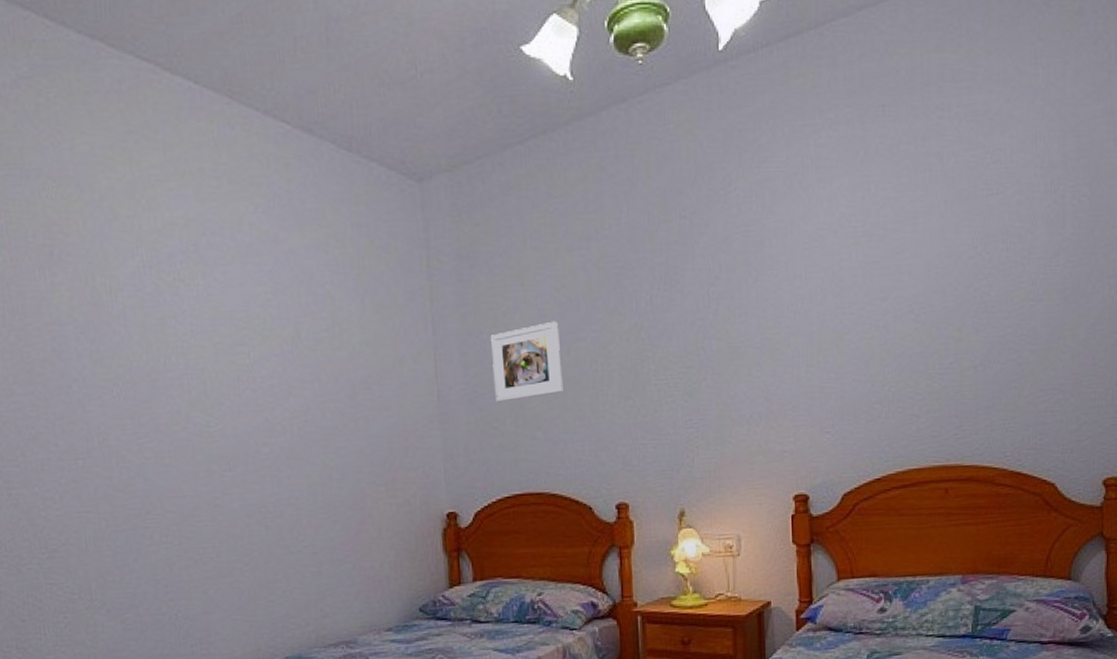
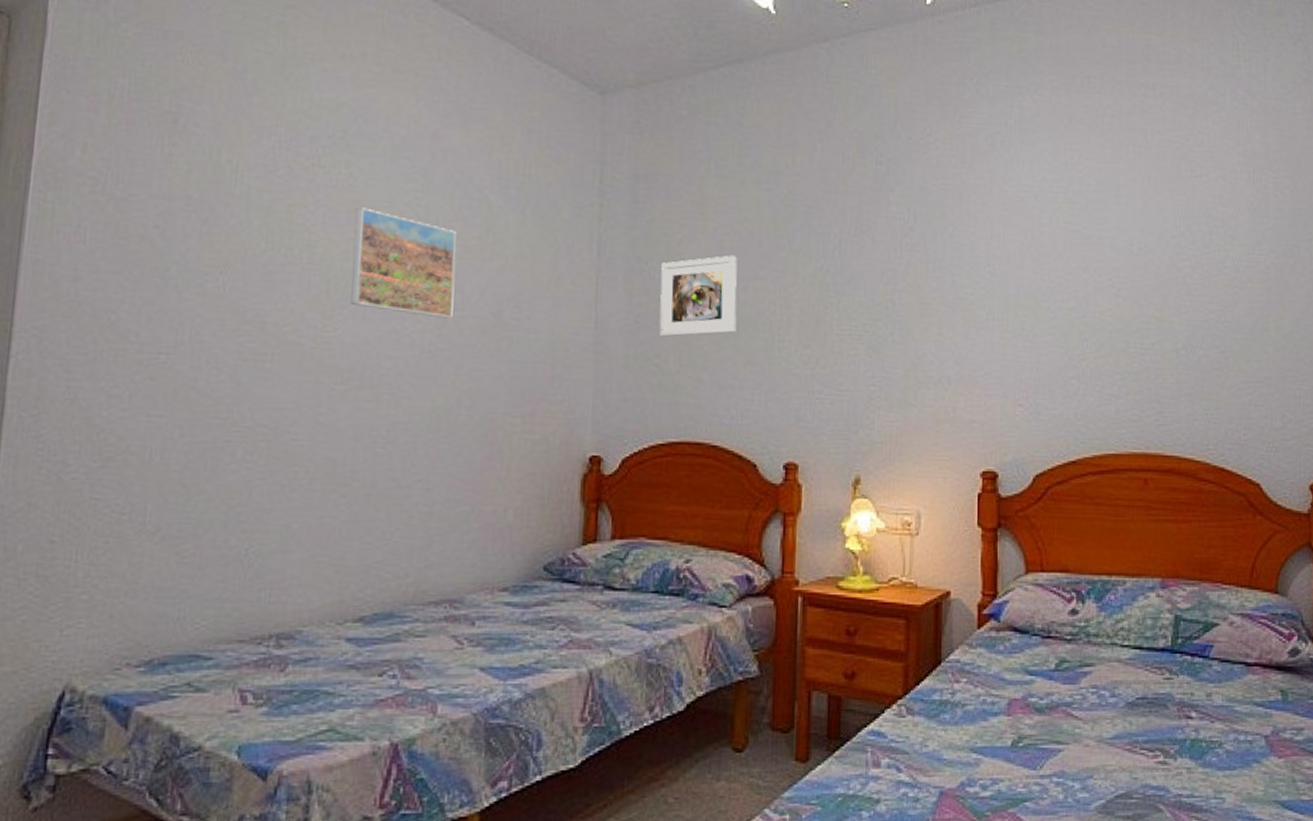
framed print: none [217,313,314,406] -> present [351,207,456,319]

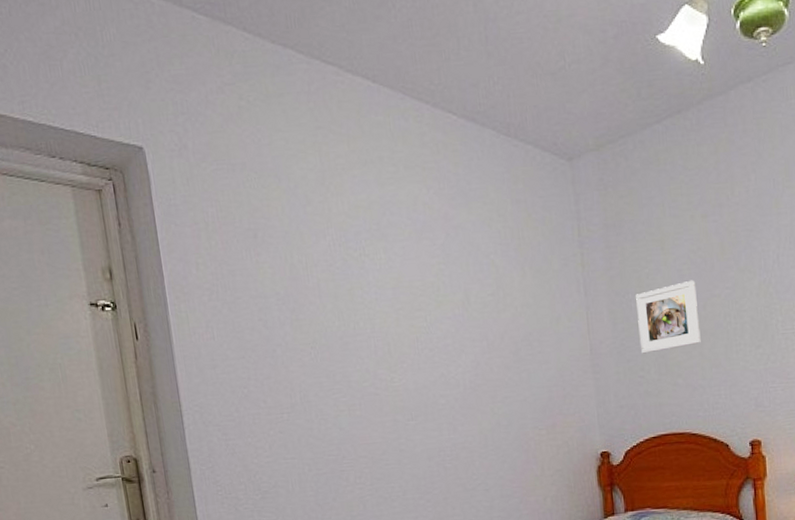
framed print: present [351,207,456,319] -> none [398,283,483,361]

